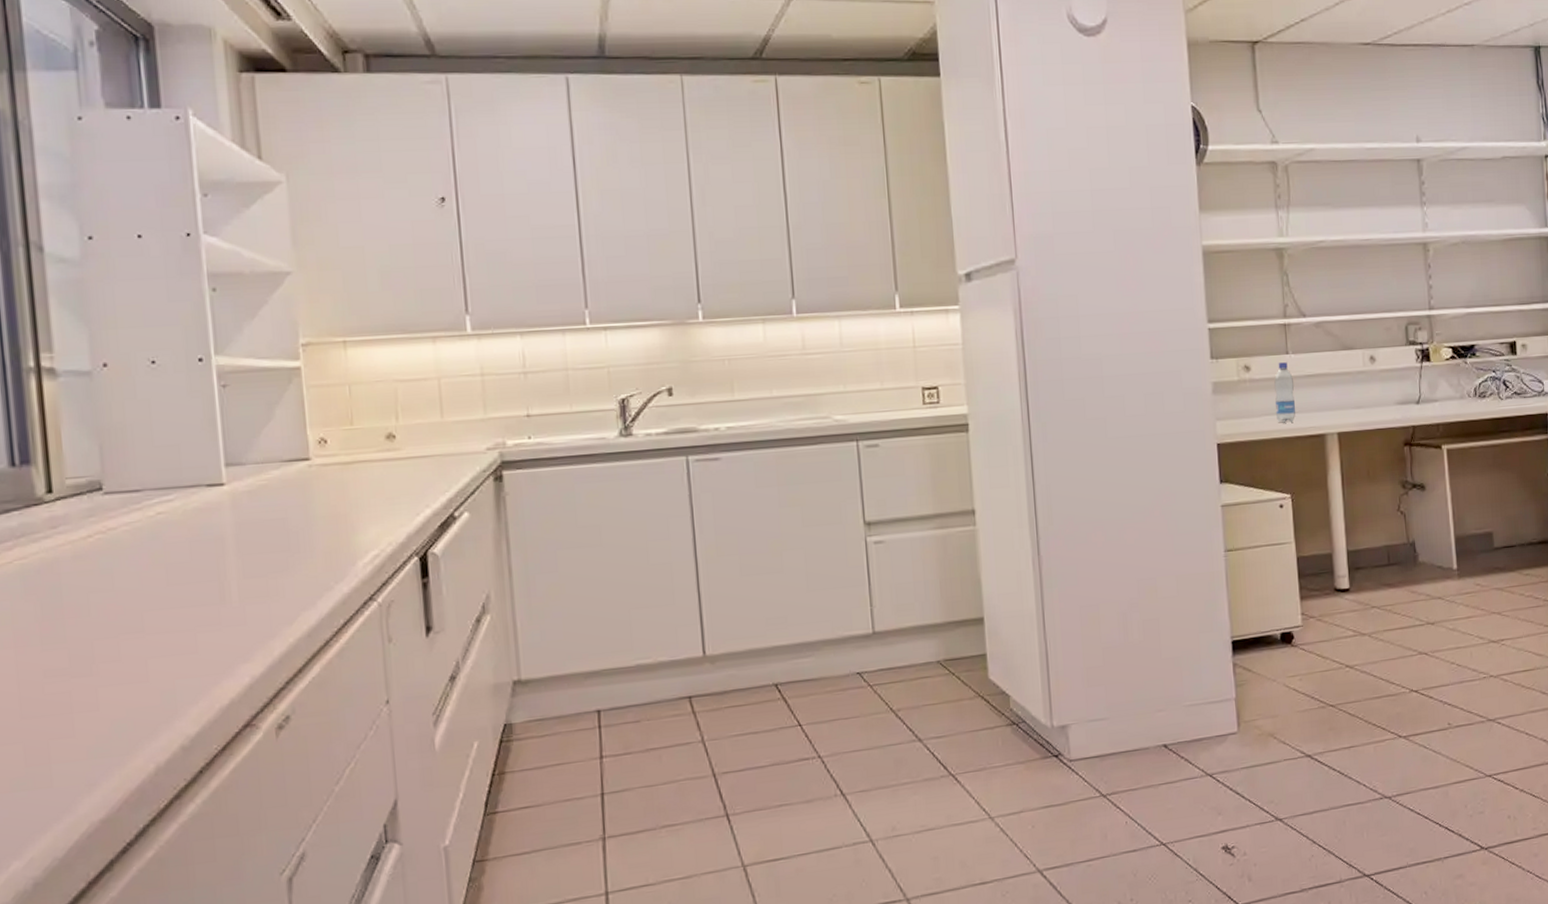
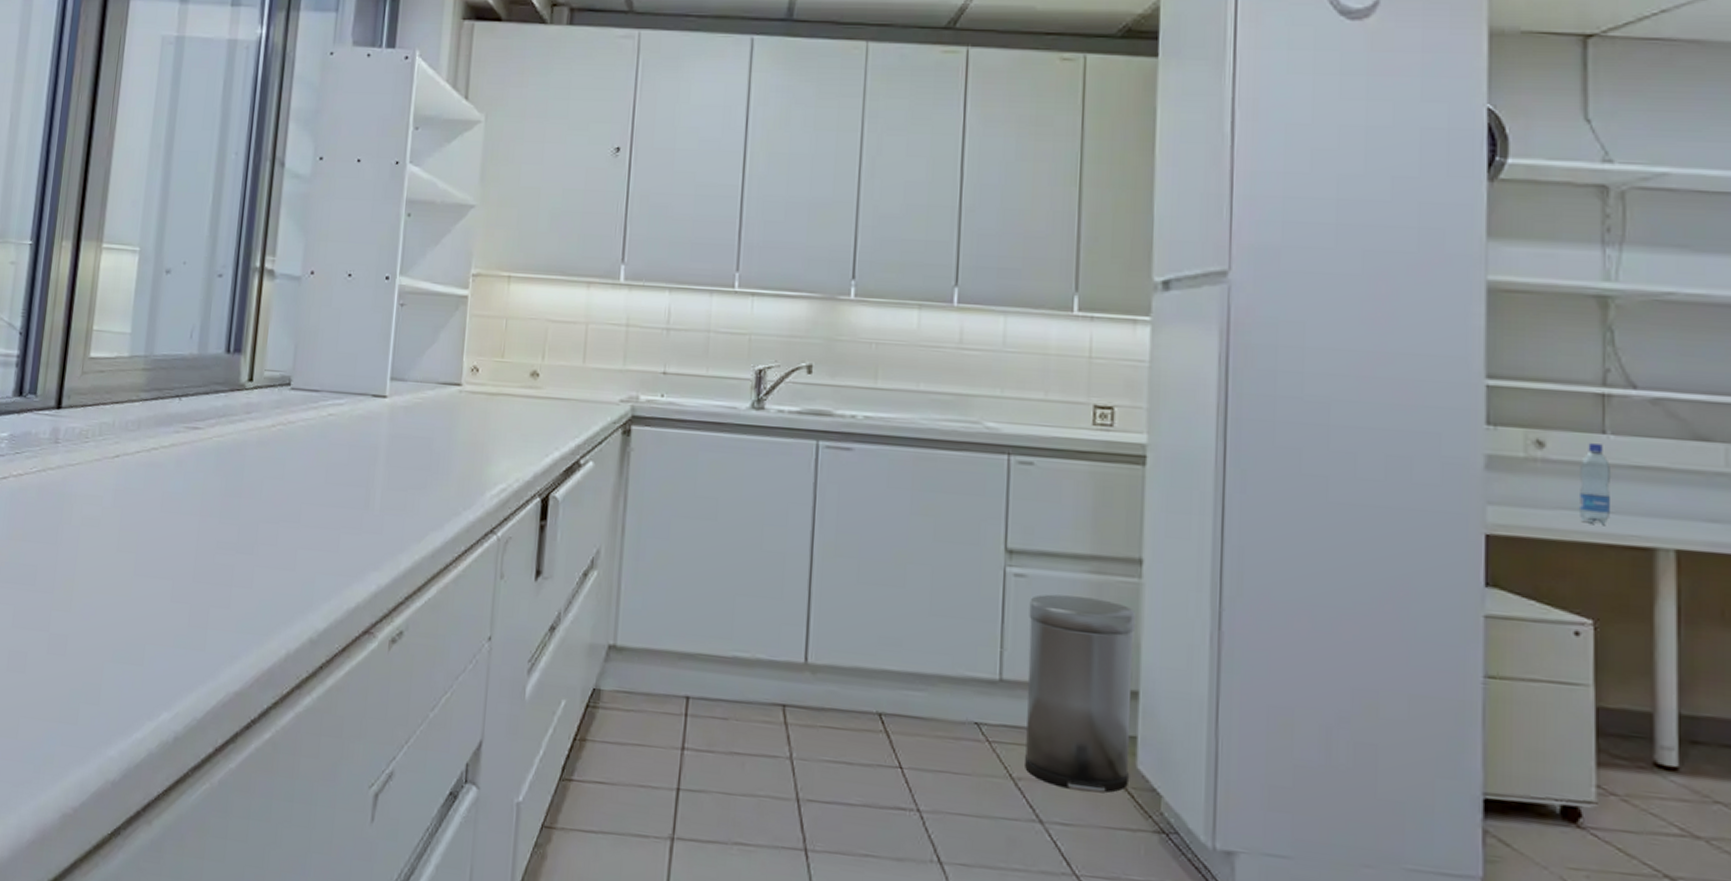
pedal bin: none [889,549,984,709] -> present [1025,594,1135,793]

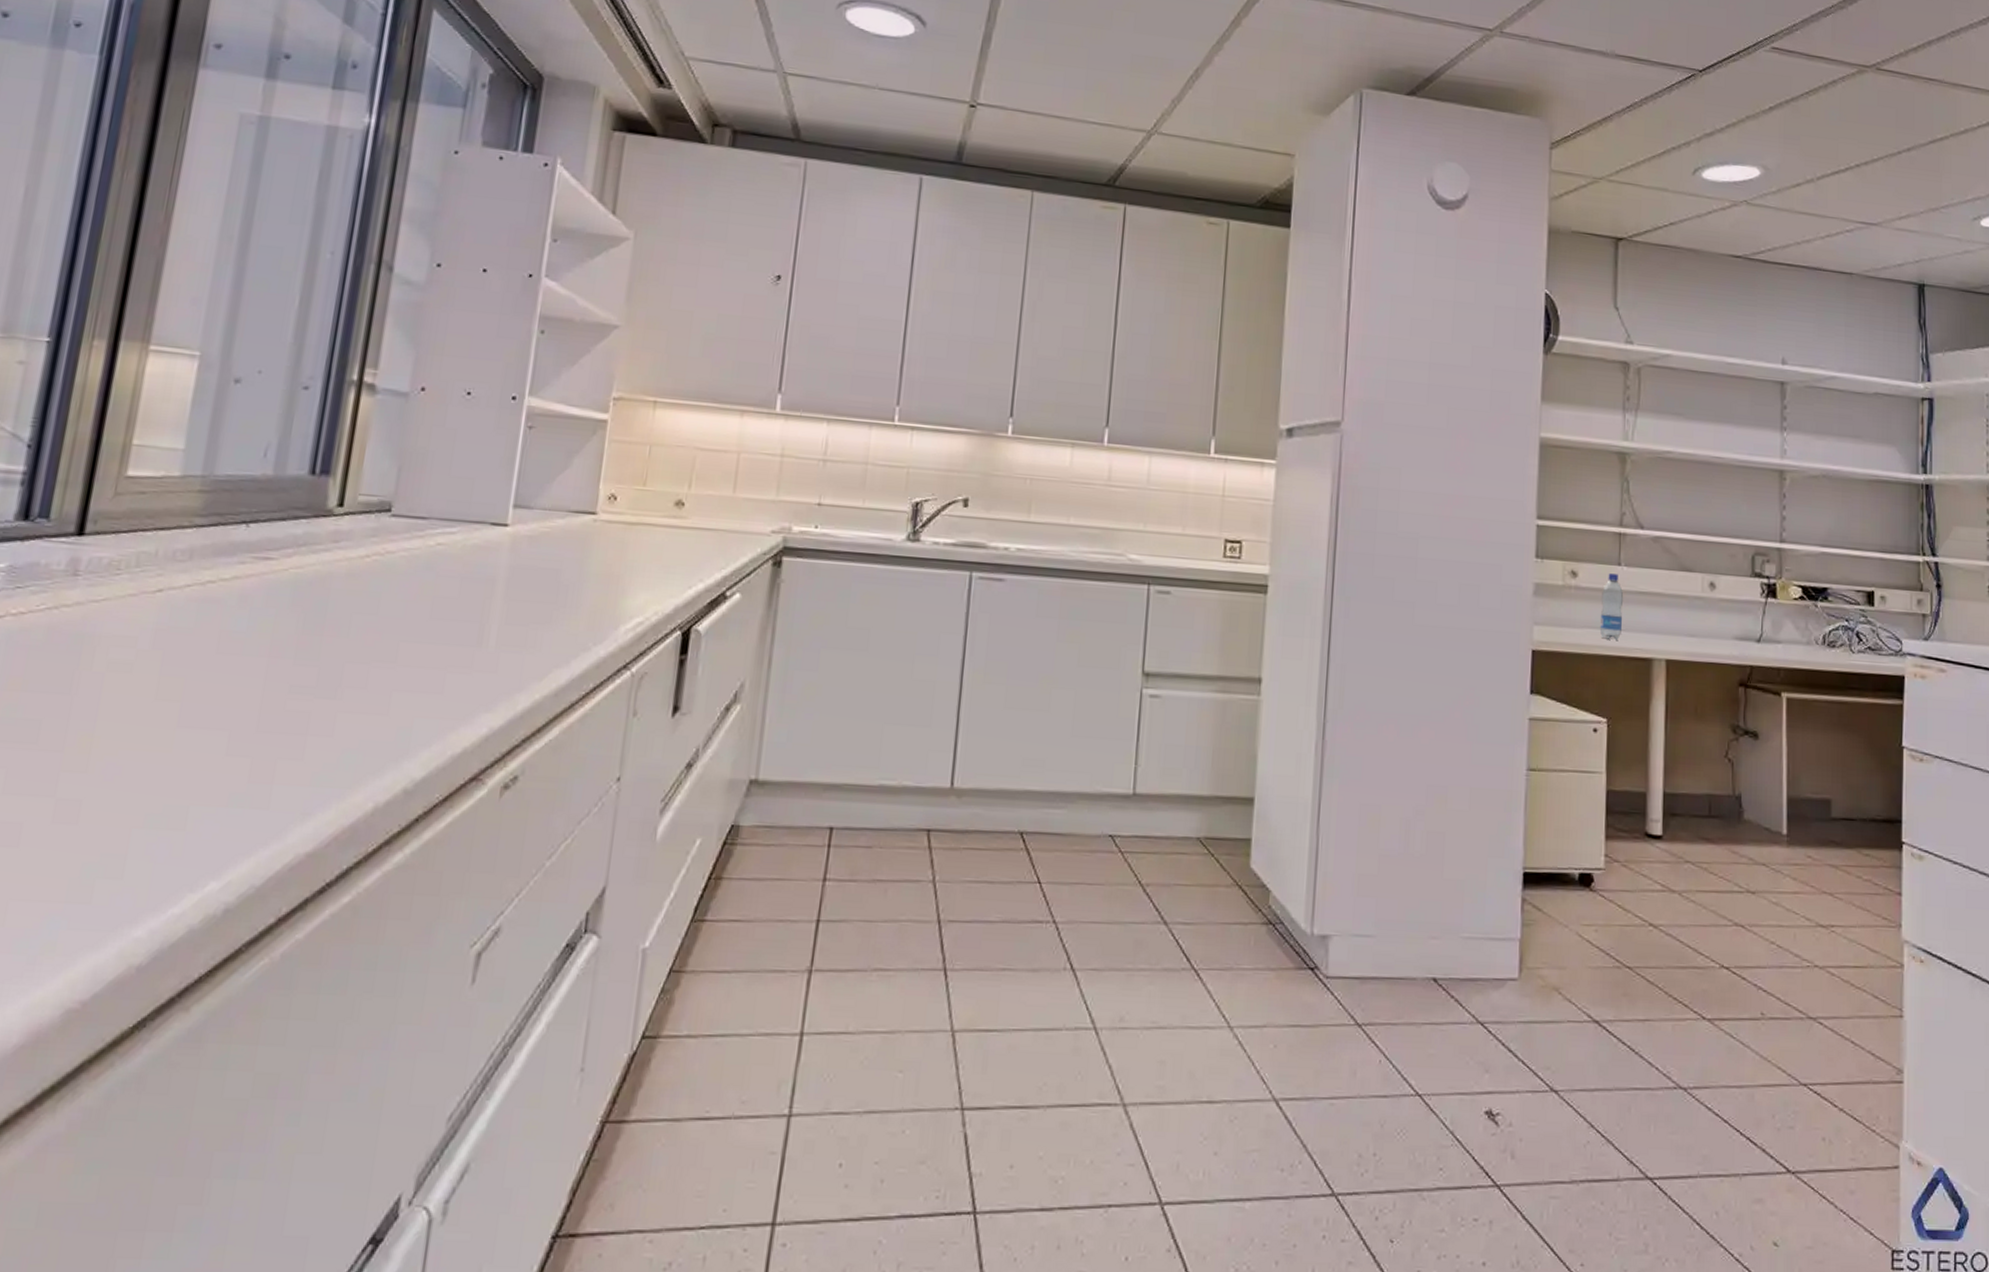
pedal bin: present [1025,594,1135,793] -> none [1153,713,1253,892]

